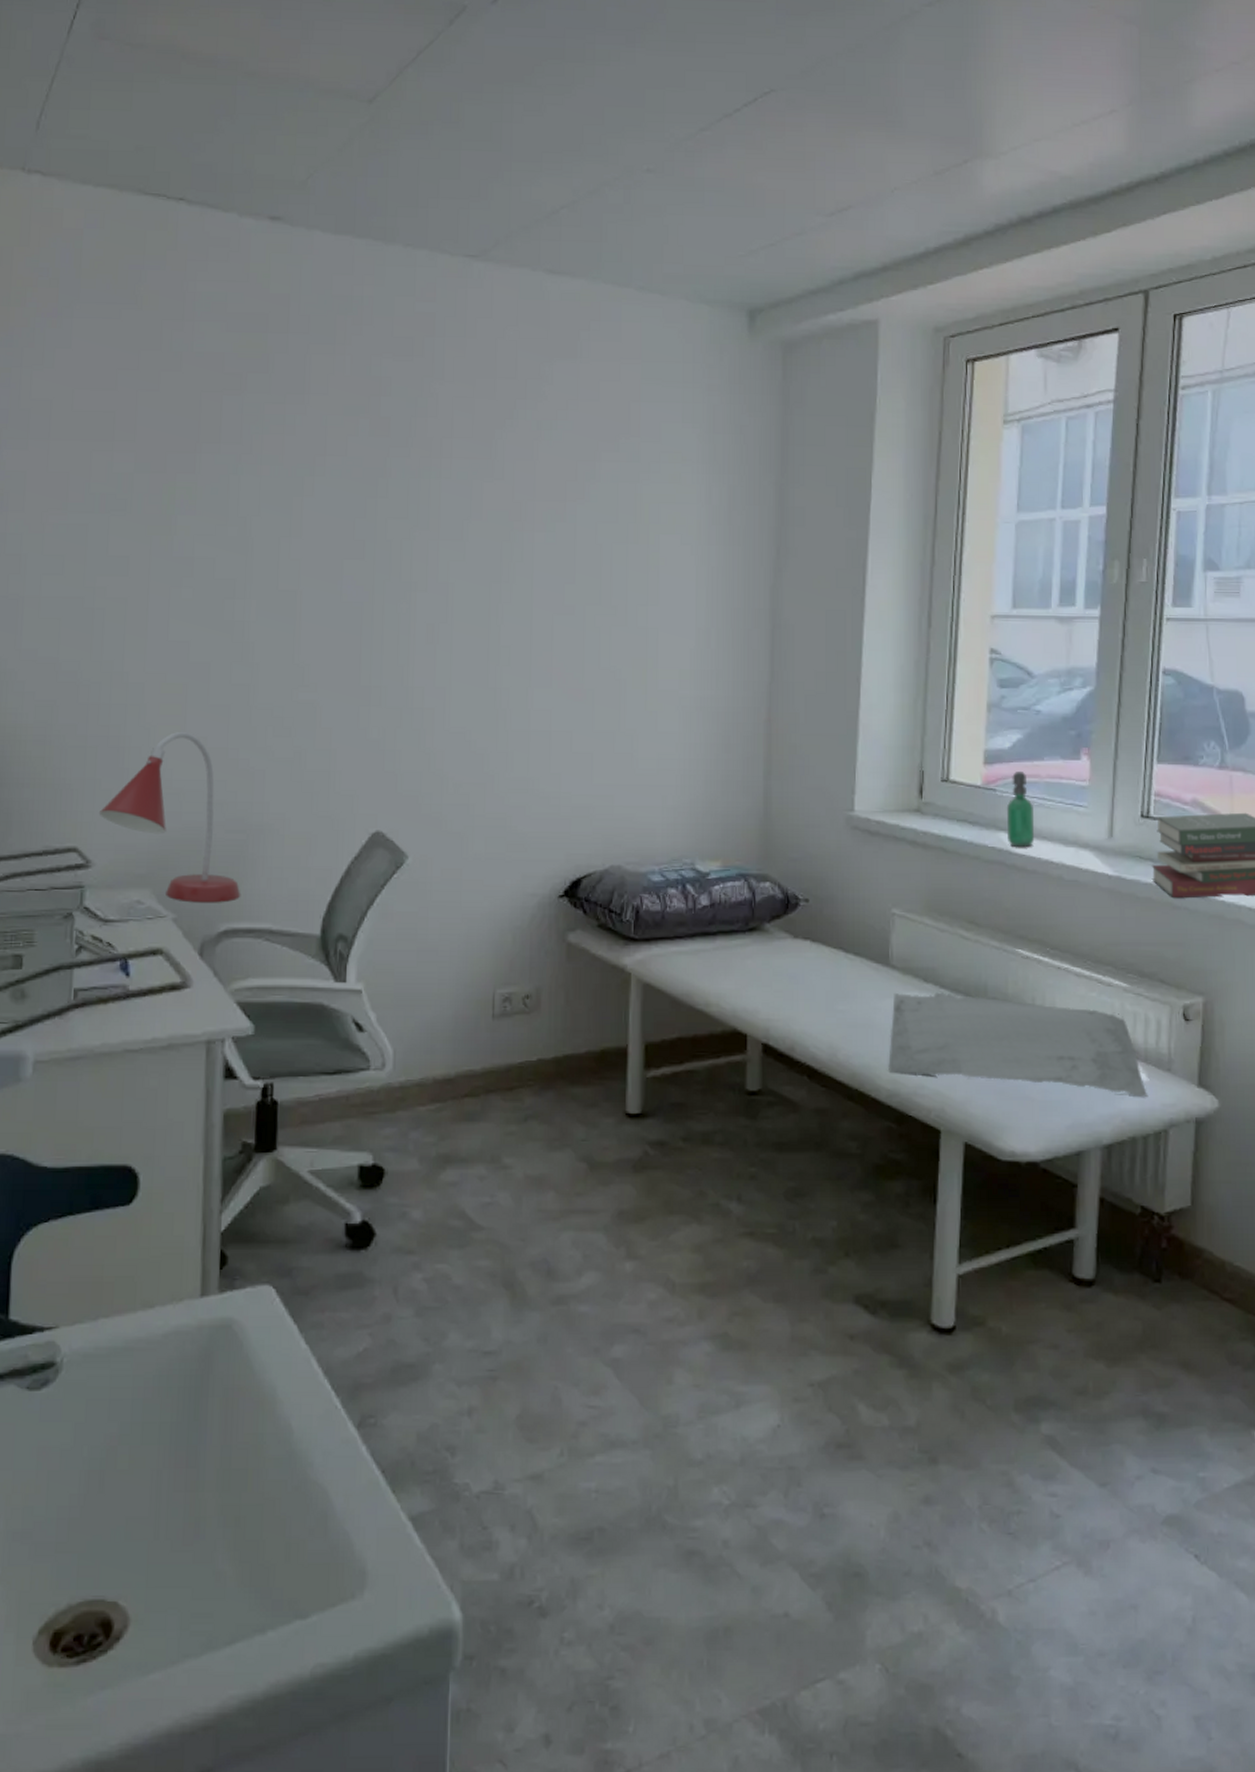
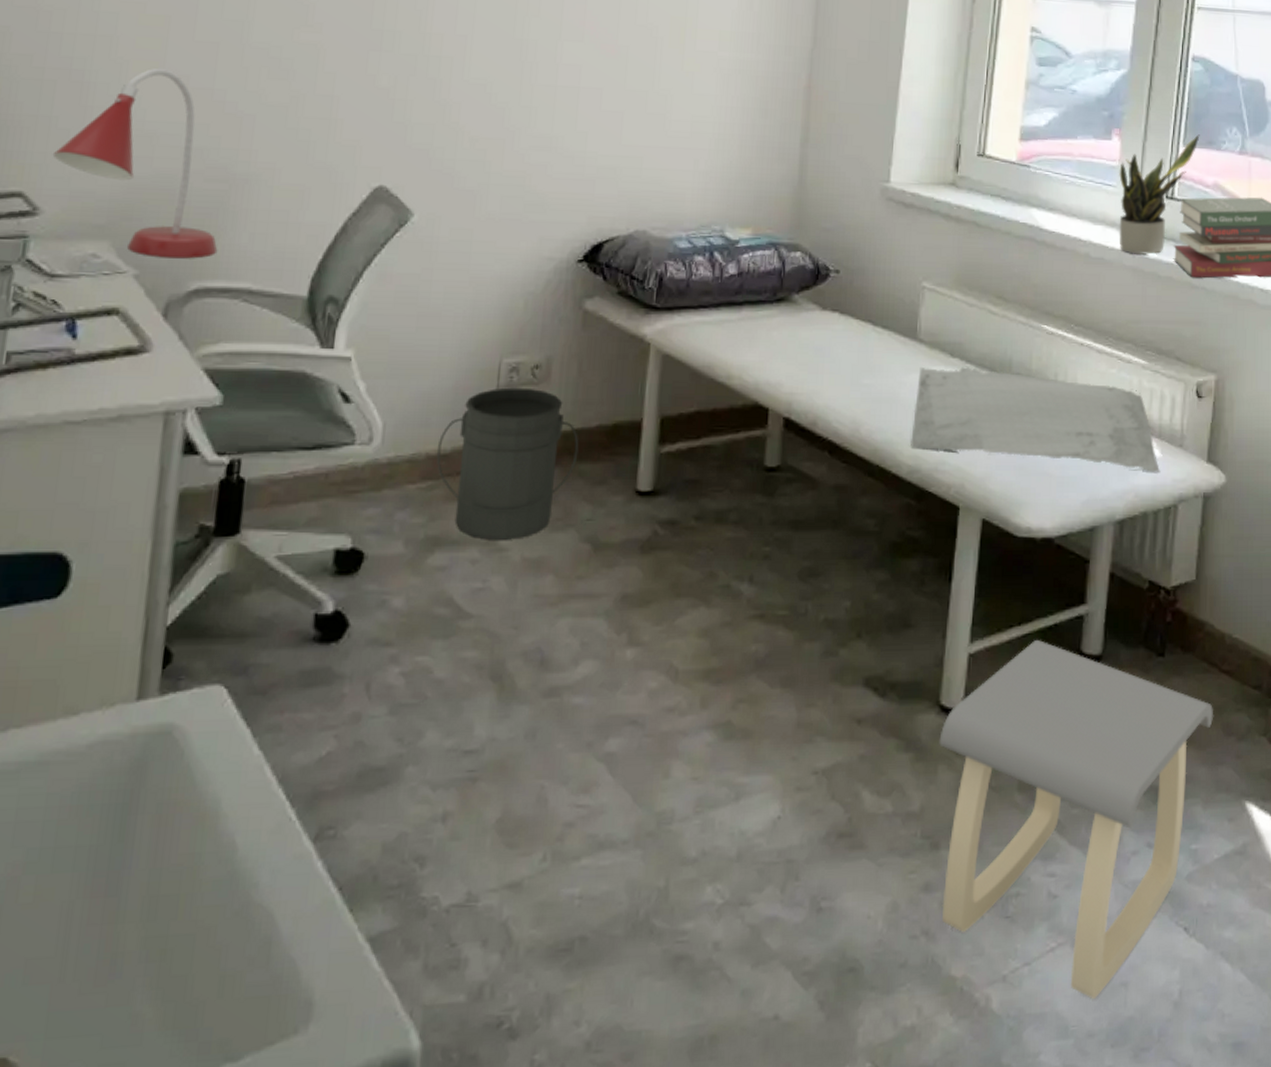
bucket: none [443,1016,570,1158] -> present [436,387,579,540]
stool: none [932,1263,1217,1620] -> present [939,640,1214,1000]
soap dispenser: present [1006,770,1035,848] -> none [1038,148,1066,225]
potted plant: none [1090,750,1175,876] -> present [1119,134,1200,255]

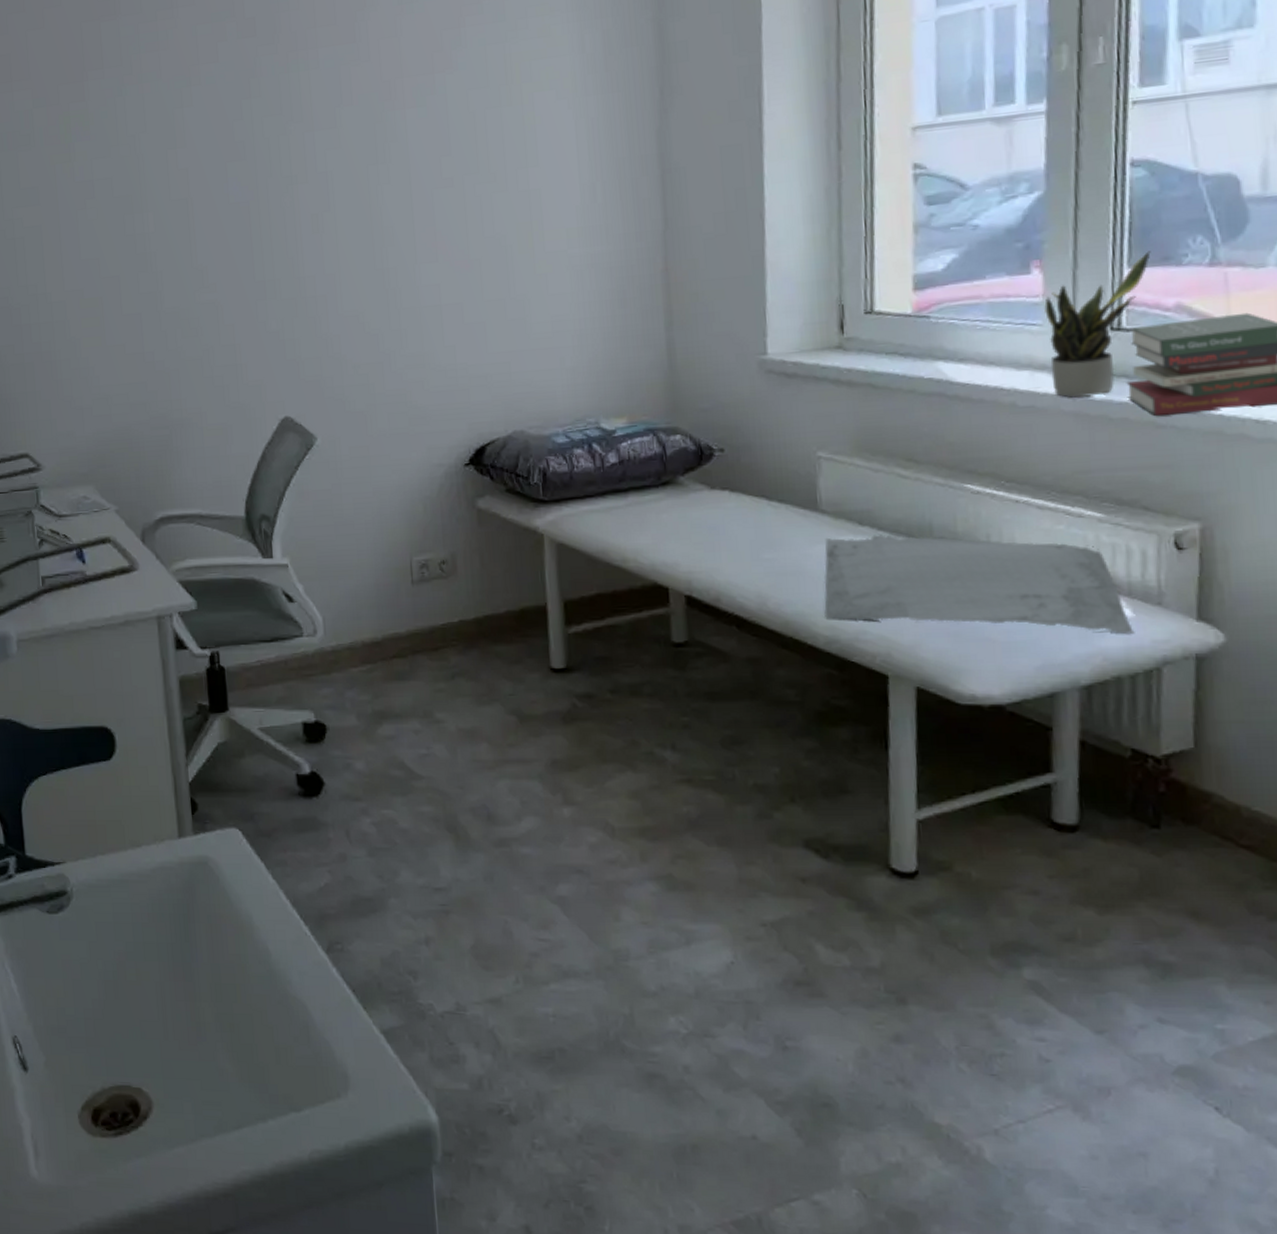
desk lamp: present [52,67,218,259] -> none [42,341,172,495]
bucket: present [436,387,579,540] -> none [370,581,493,714]
stool: present [939,640,1214,1000] -> none [893,808,1234,1165]

